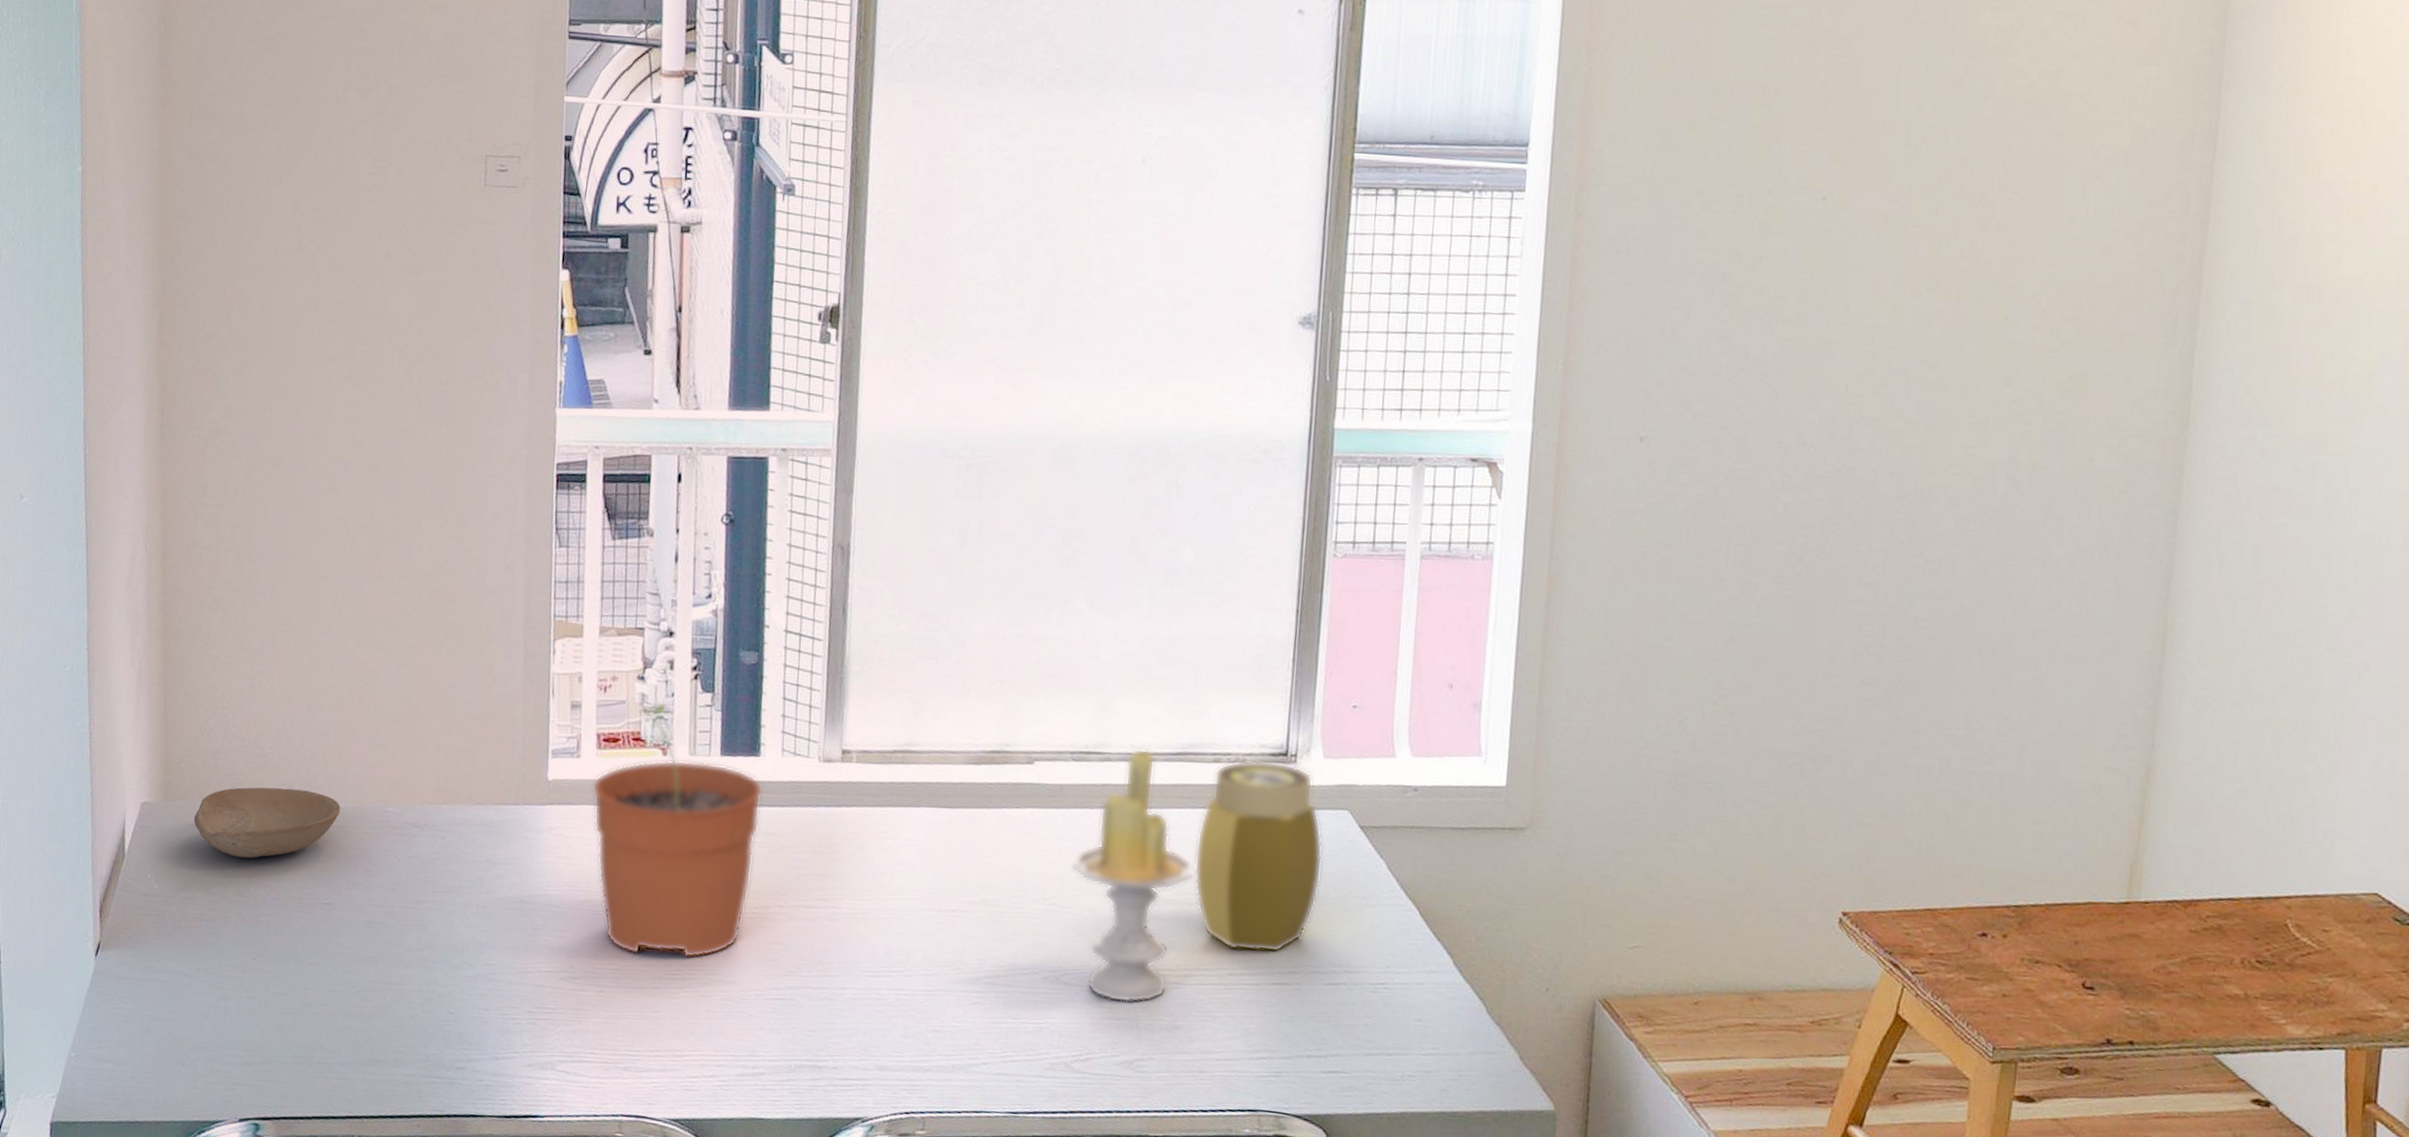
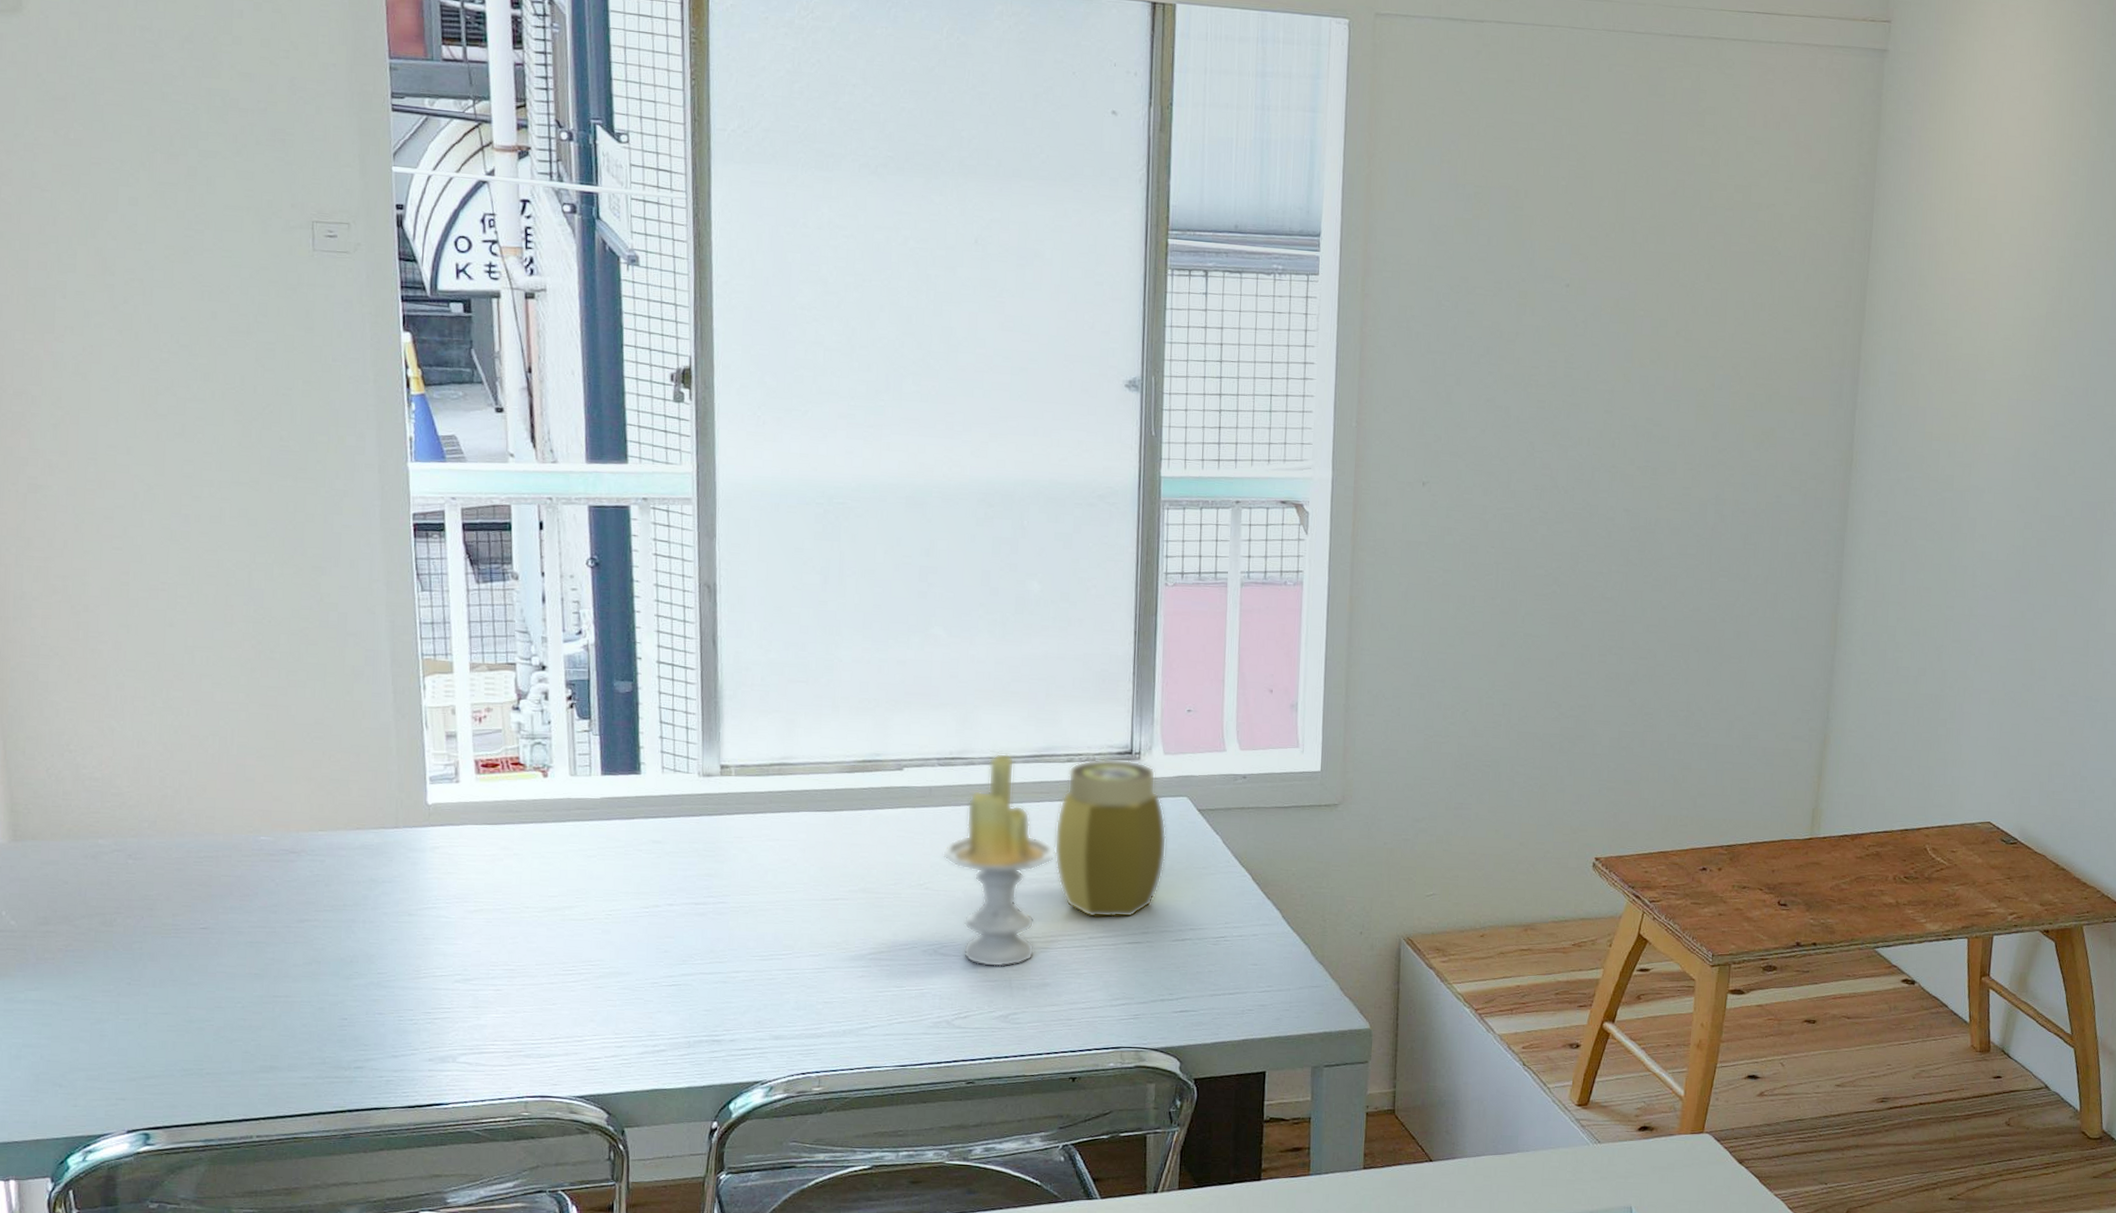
bowl: present [193,787,341,858] -> none [48,823,210,891]
plant pot: present [592,701,763,959] -> none [473,729,646,956]

